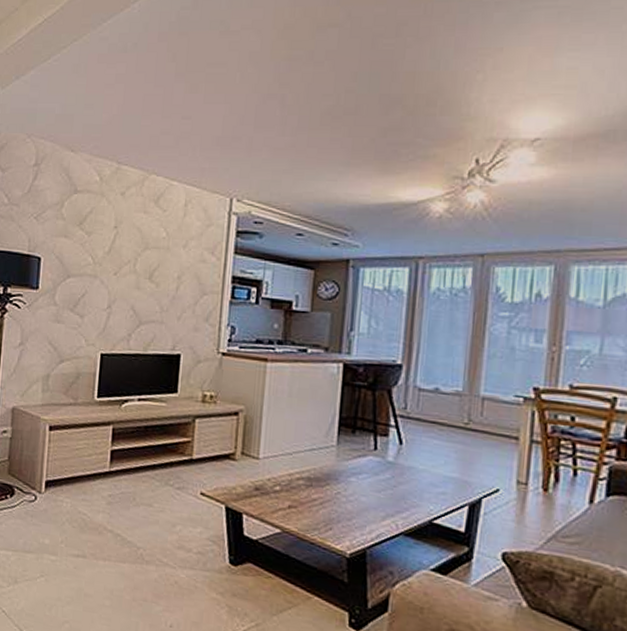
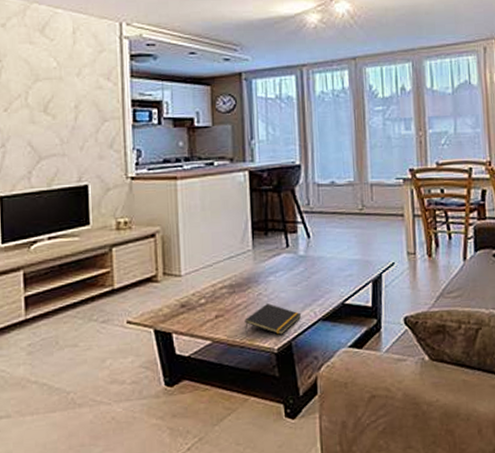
notepad: none [317,504,382,540] -> present [244,304,302,335]

